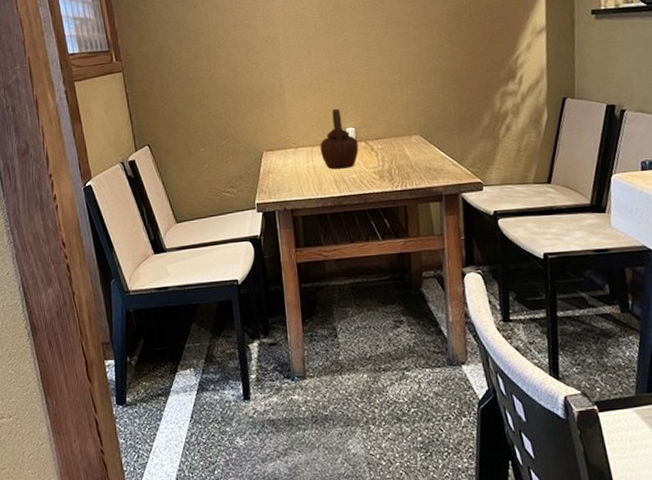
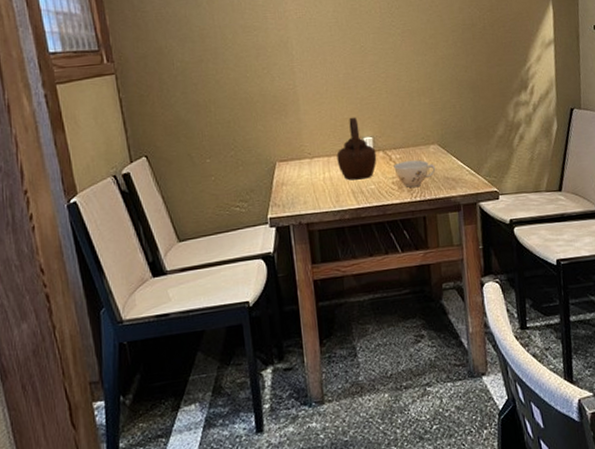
teacup: none [375,150,418,177] -> present [394,160,436,188]

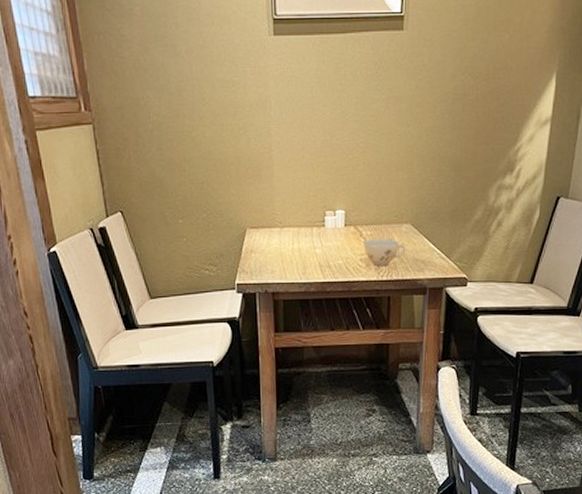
teapot: present [337,117,377,180] -> none [307,188,347,254]

